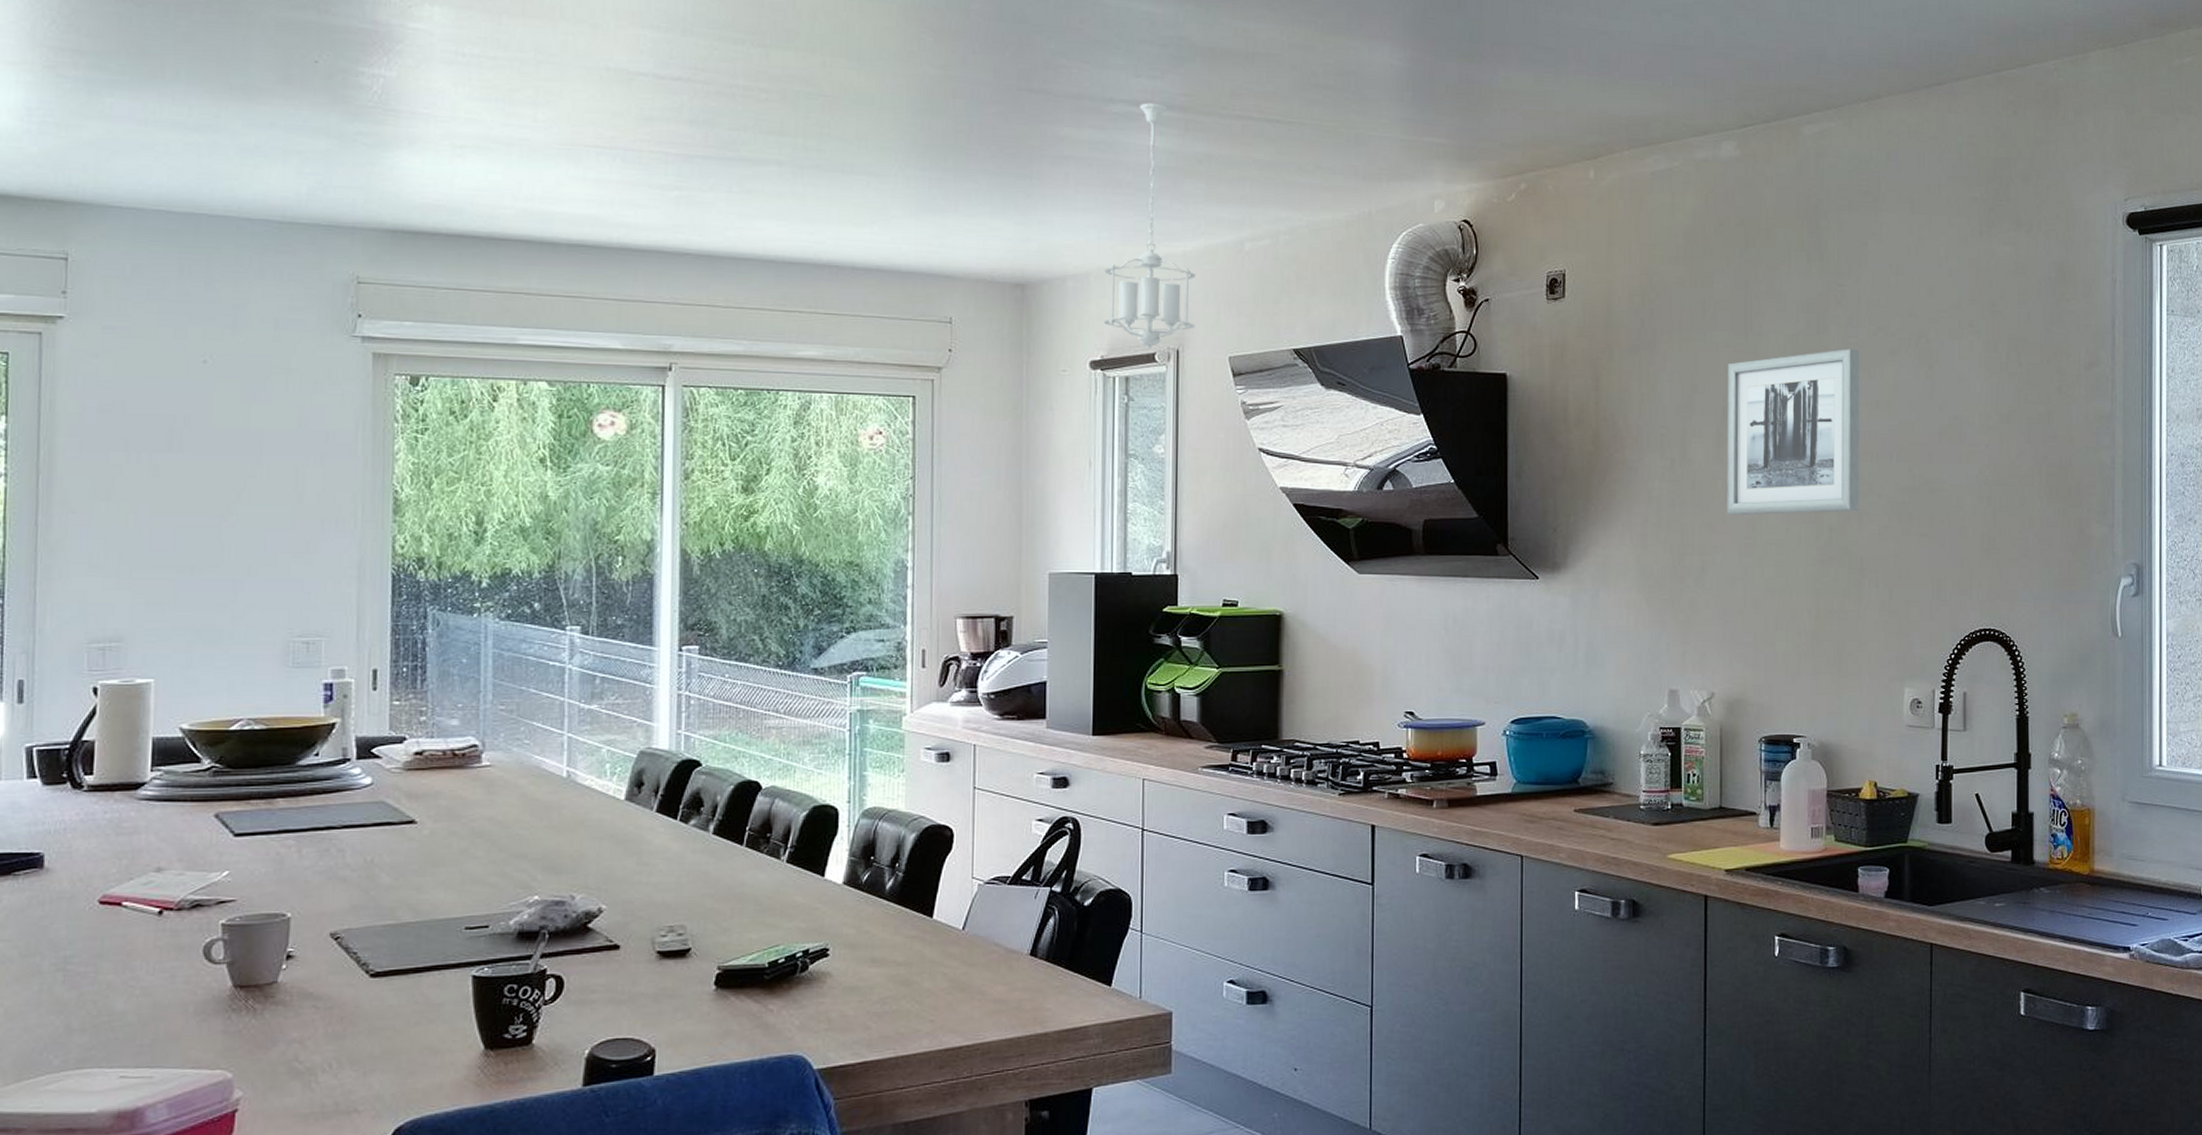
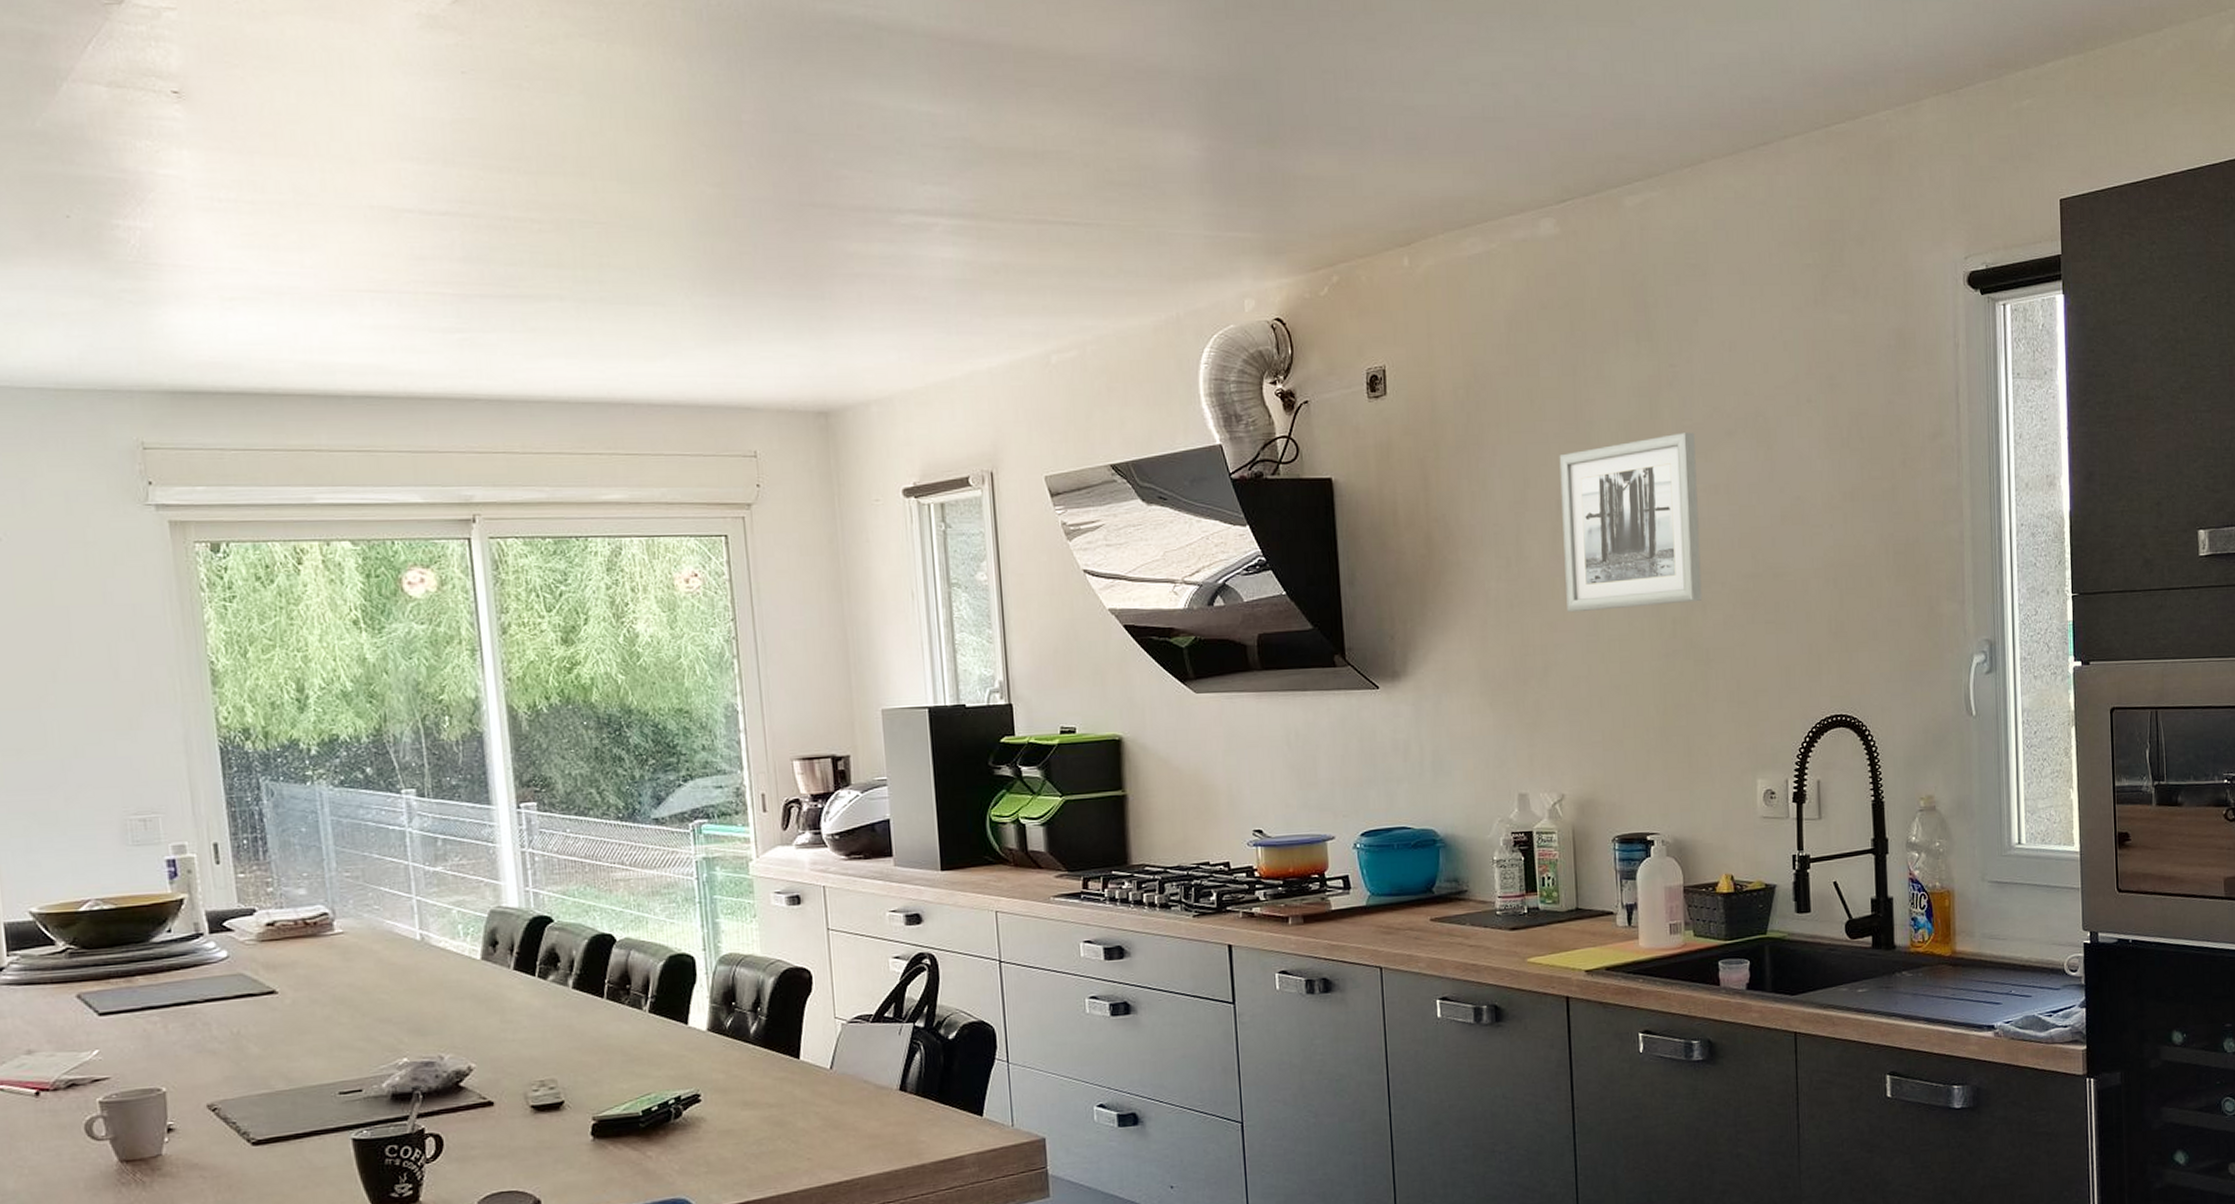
pendant light: present [1103,102,1196,349] -> none [908,211,1007,473]

